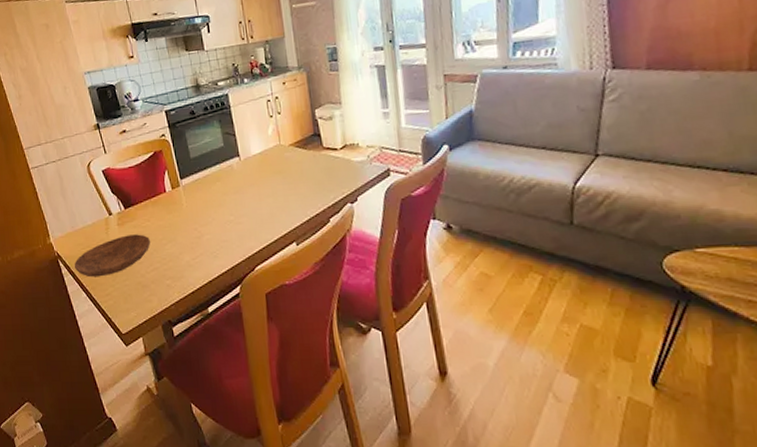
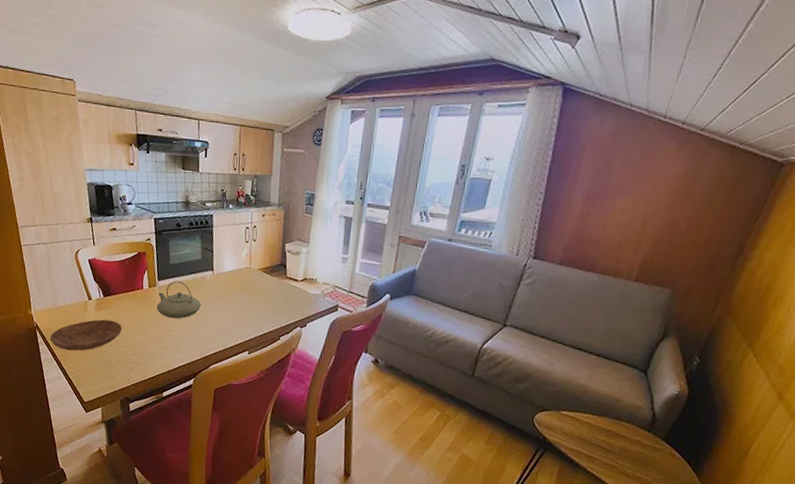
teapot: none [184,175,234,220] -> present [156,280,202,319]

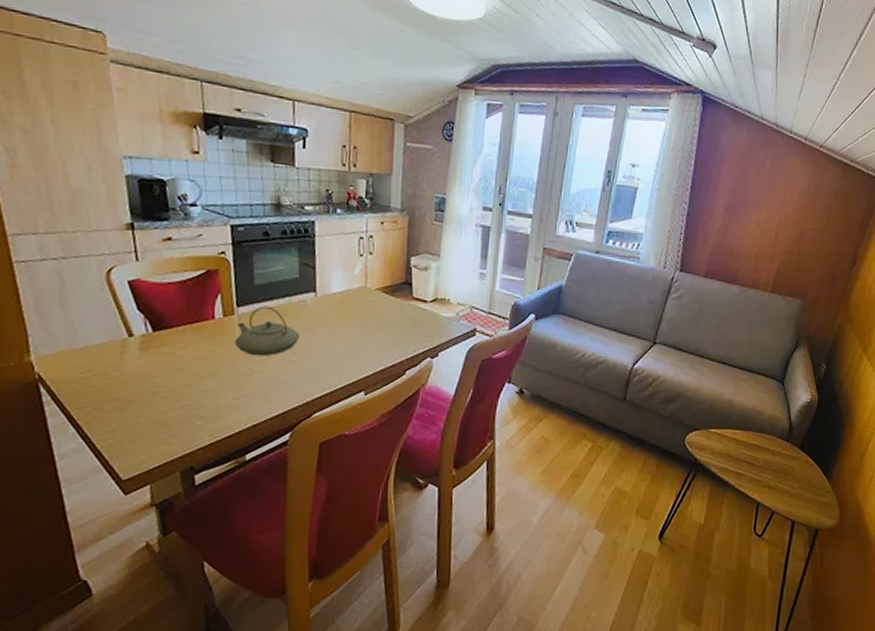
bowl: present [49,319,123,351] -> none [62,363,184,410]

